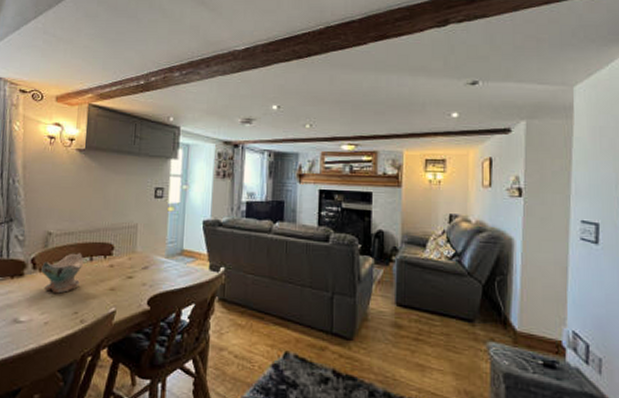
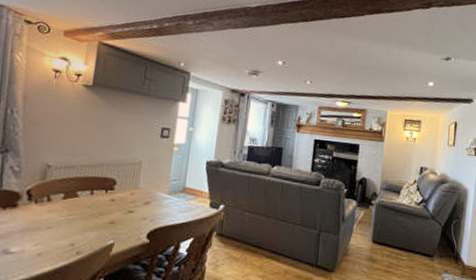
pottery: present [41,253,83,294] -> none [37,186,83,226]

